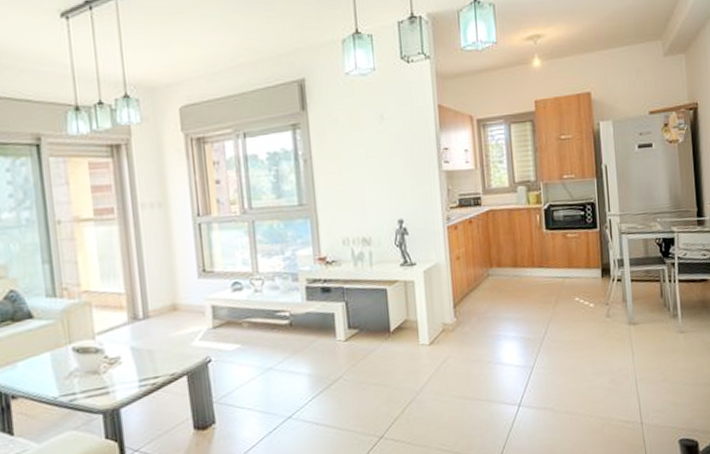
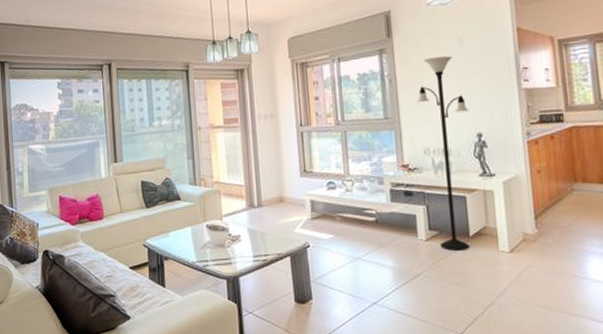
floor lamp: none [335,134,391,350] -> present [417,56,469,252]

